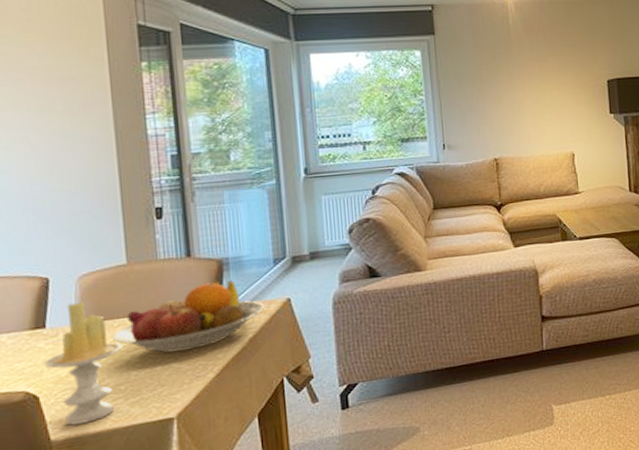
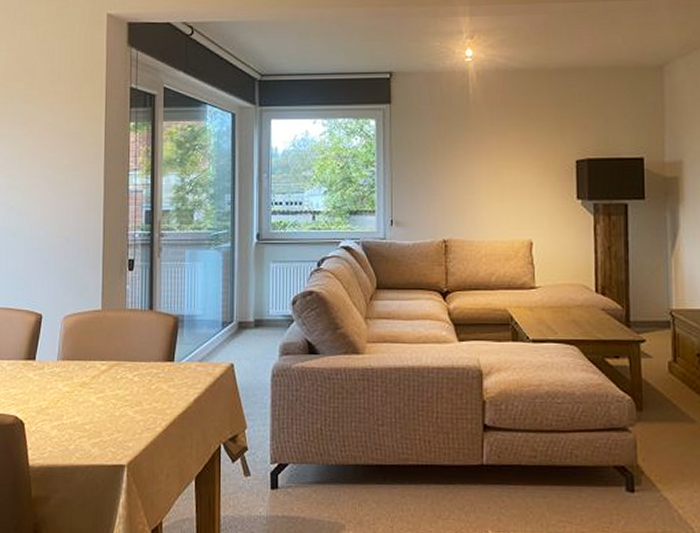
candle: present [44,301,124,426] -> none [31,340,92,455]
fruit bowl: present [111,279,264,353] -> none [83,335,210,401]

